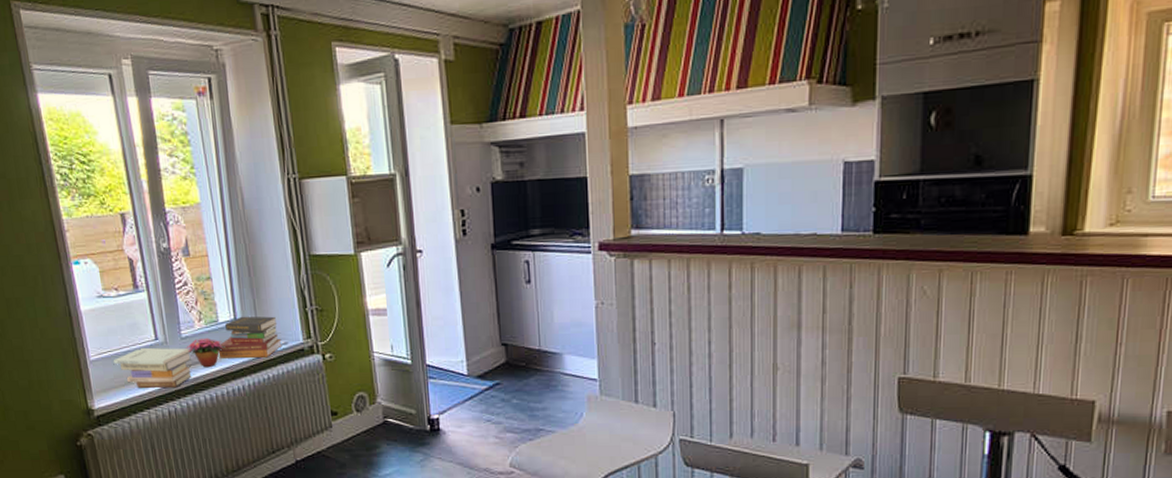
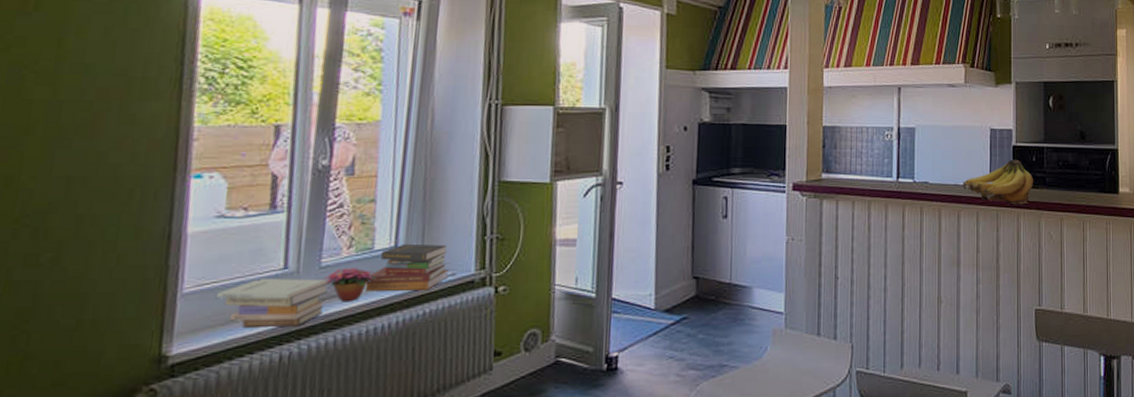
fruit: none [804,198,903,256] -> present [962,159,1034,205]

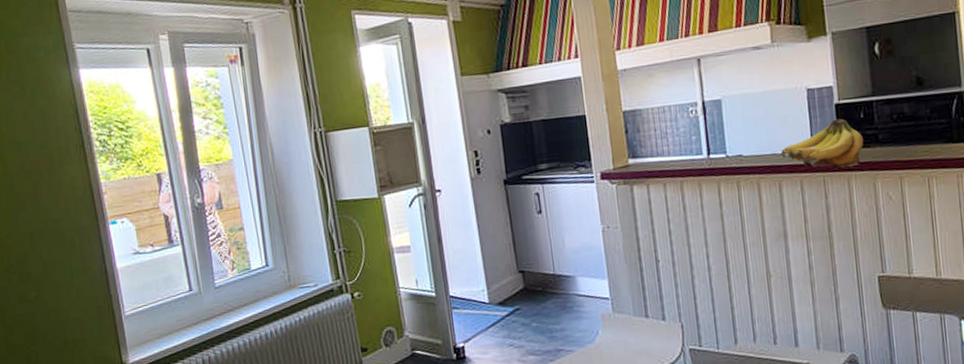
books: present [215,278,328,327] -> none [147,297,225,339]
flower arrangement: present [321,267,376,301] -> none [218,285,258,314]
books: present [365,243,449,291] -> none [251,260,313,304]

